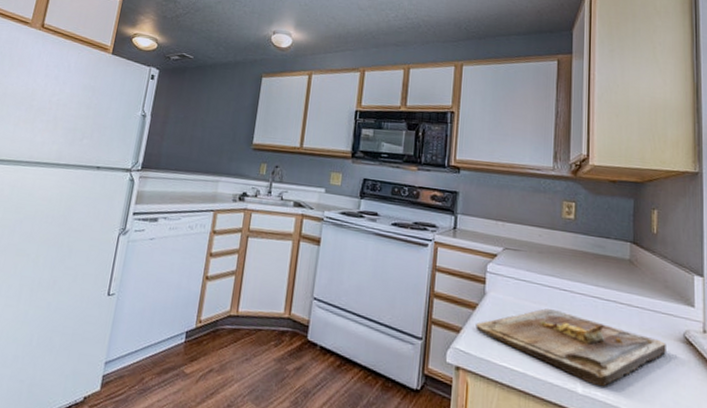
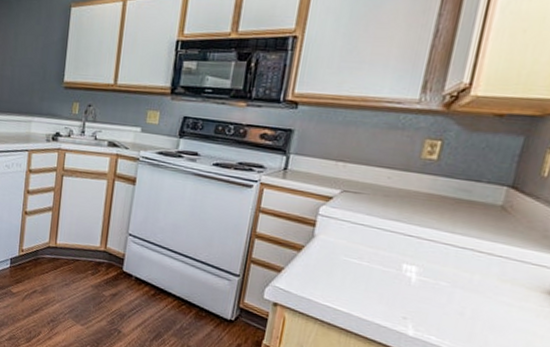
cutting board: present [476,308,666,387] -> none [299,253,530,332]

